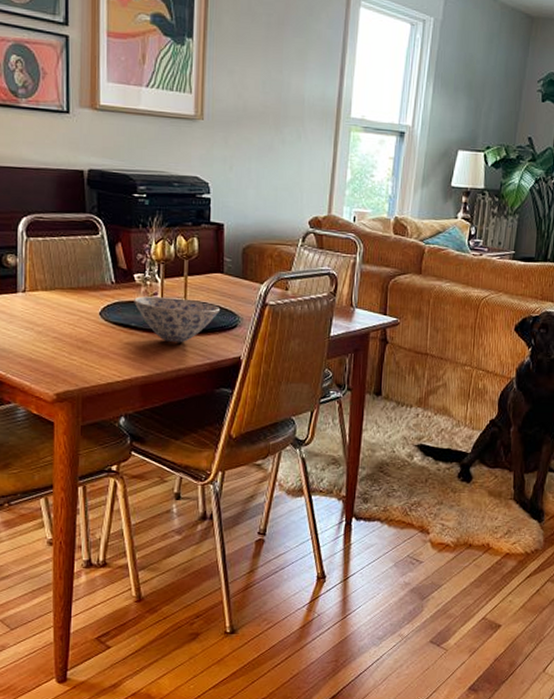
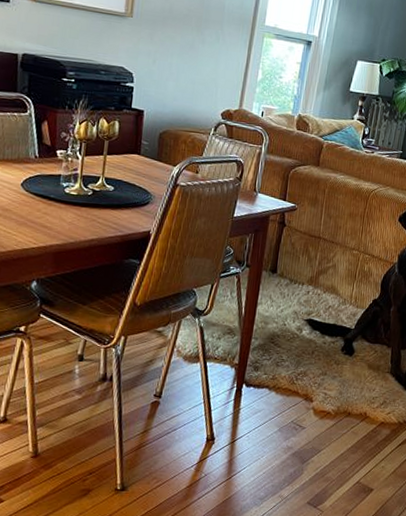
bowl: present [134,296,219,343] -> none [55,171,134,216]

